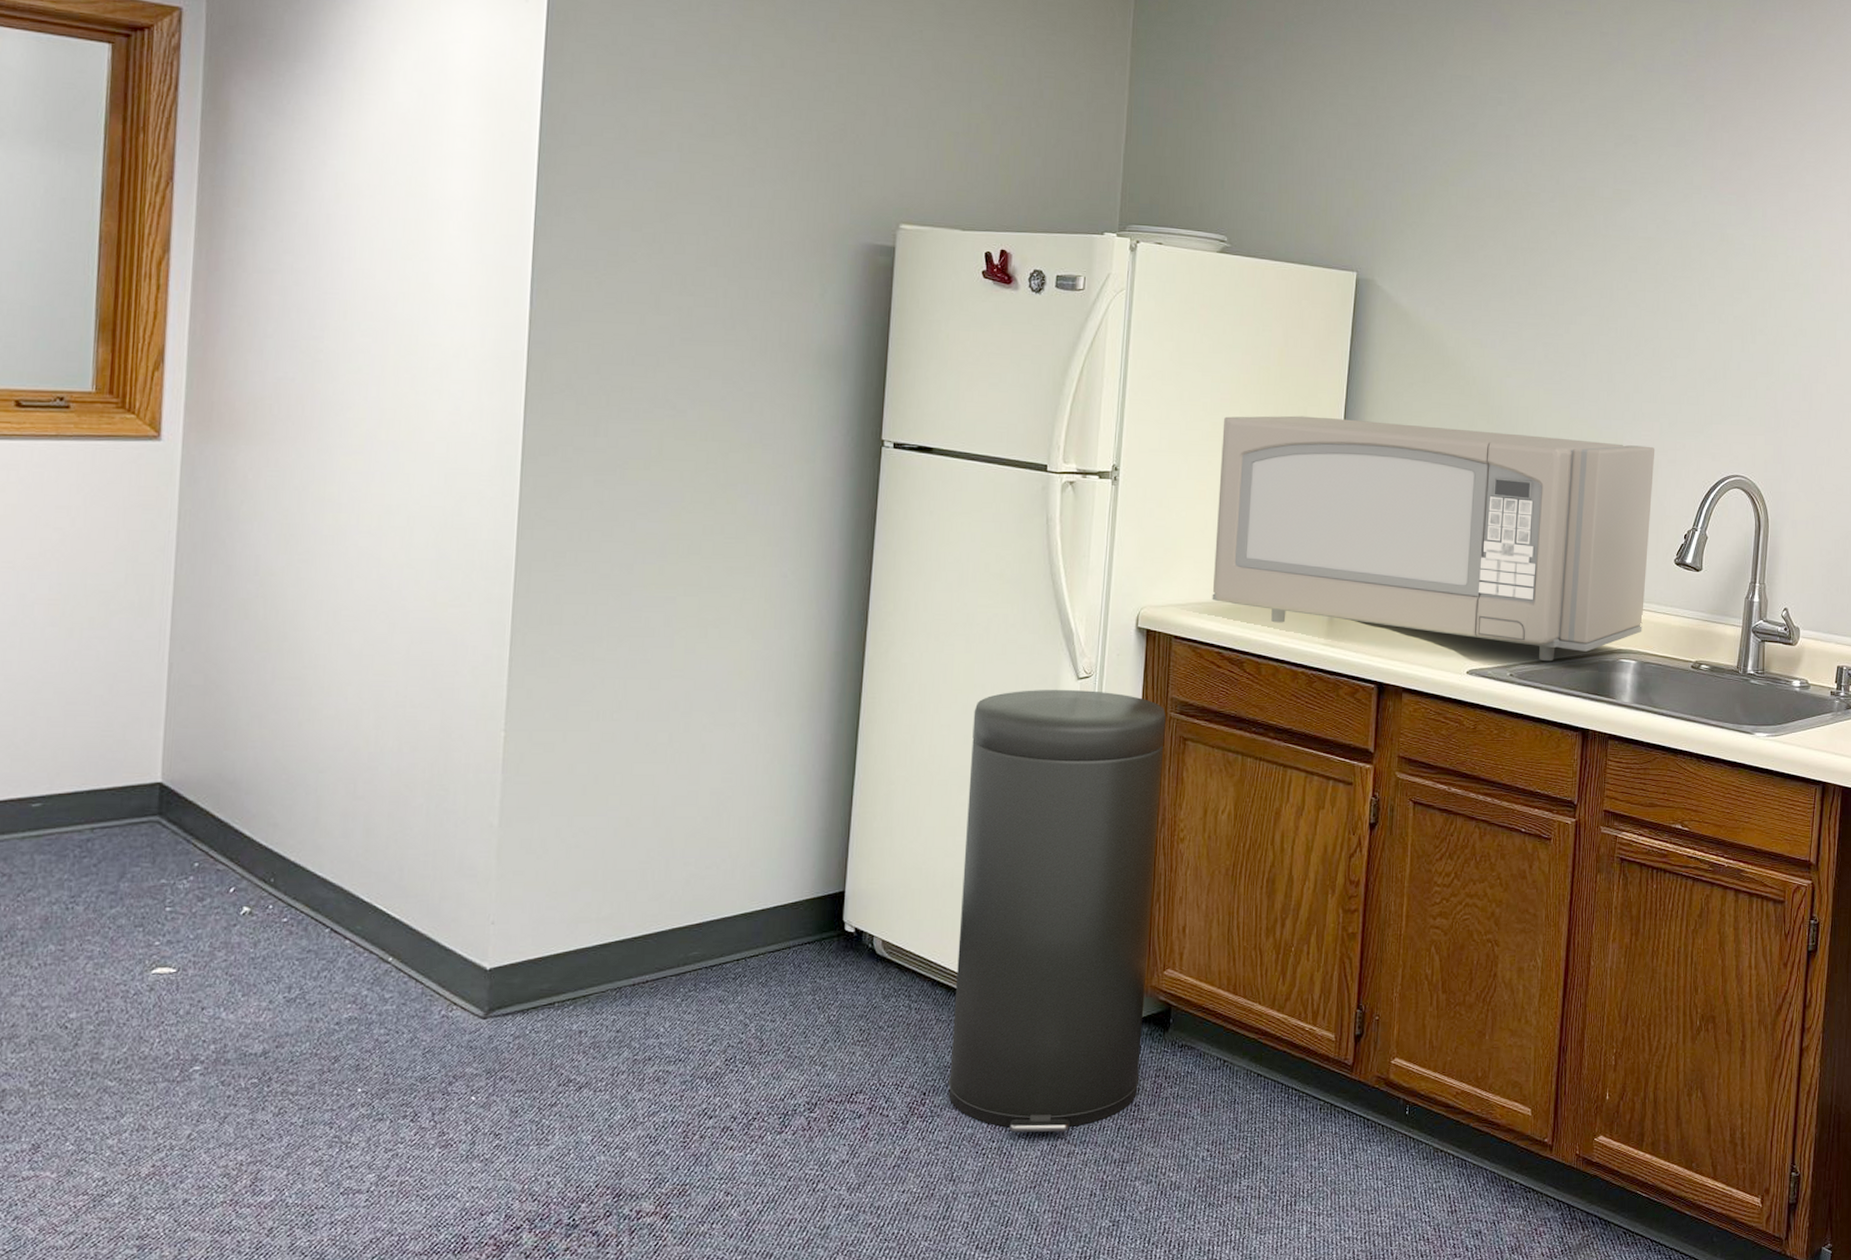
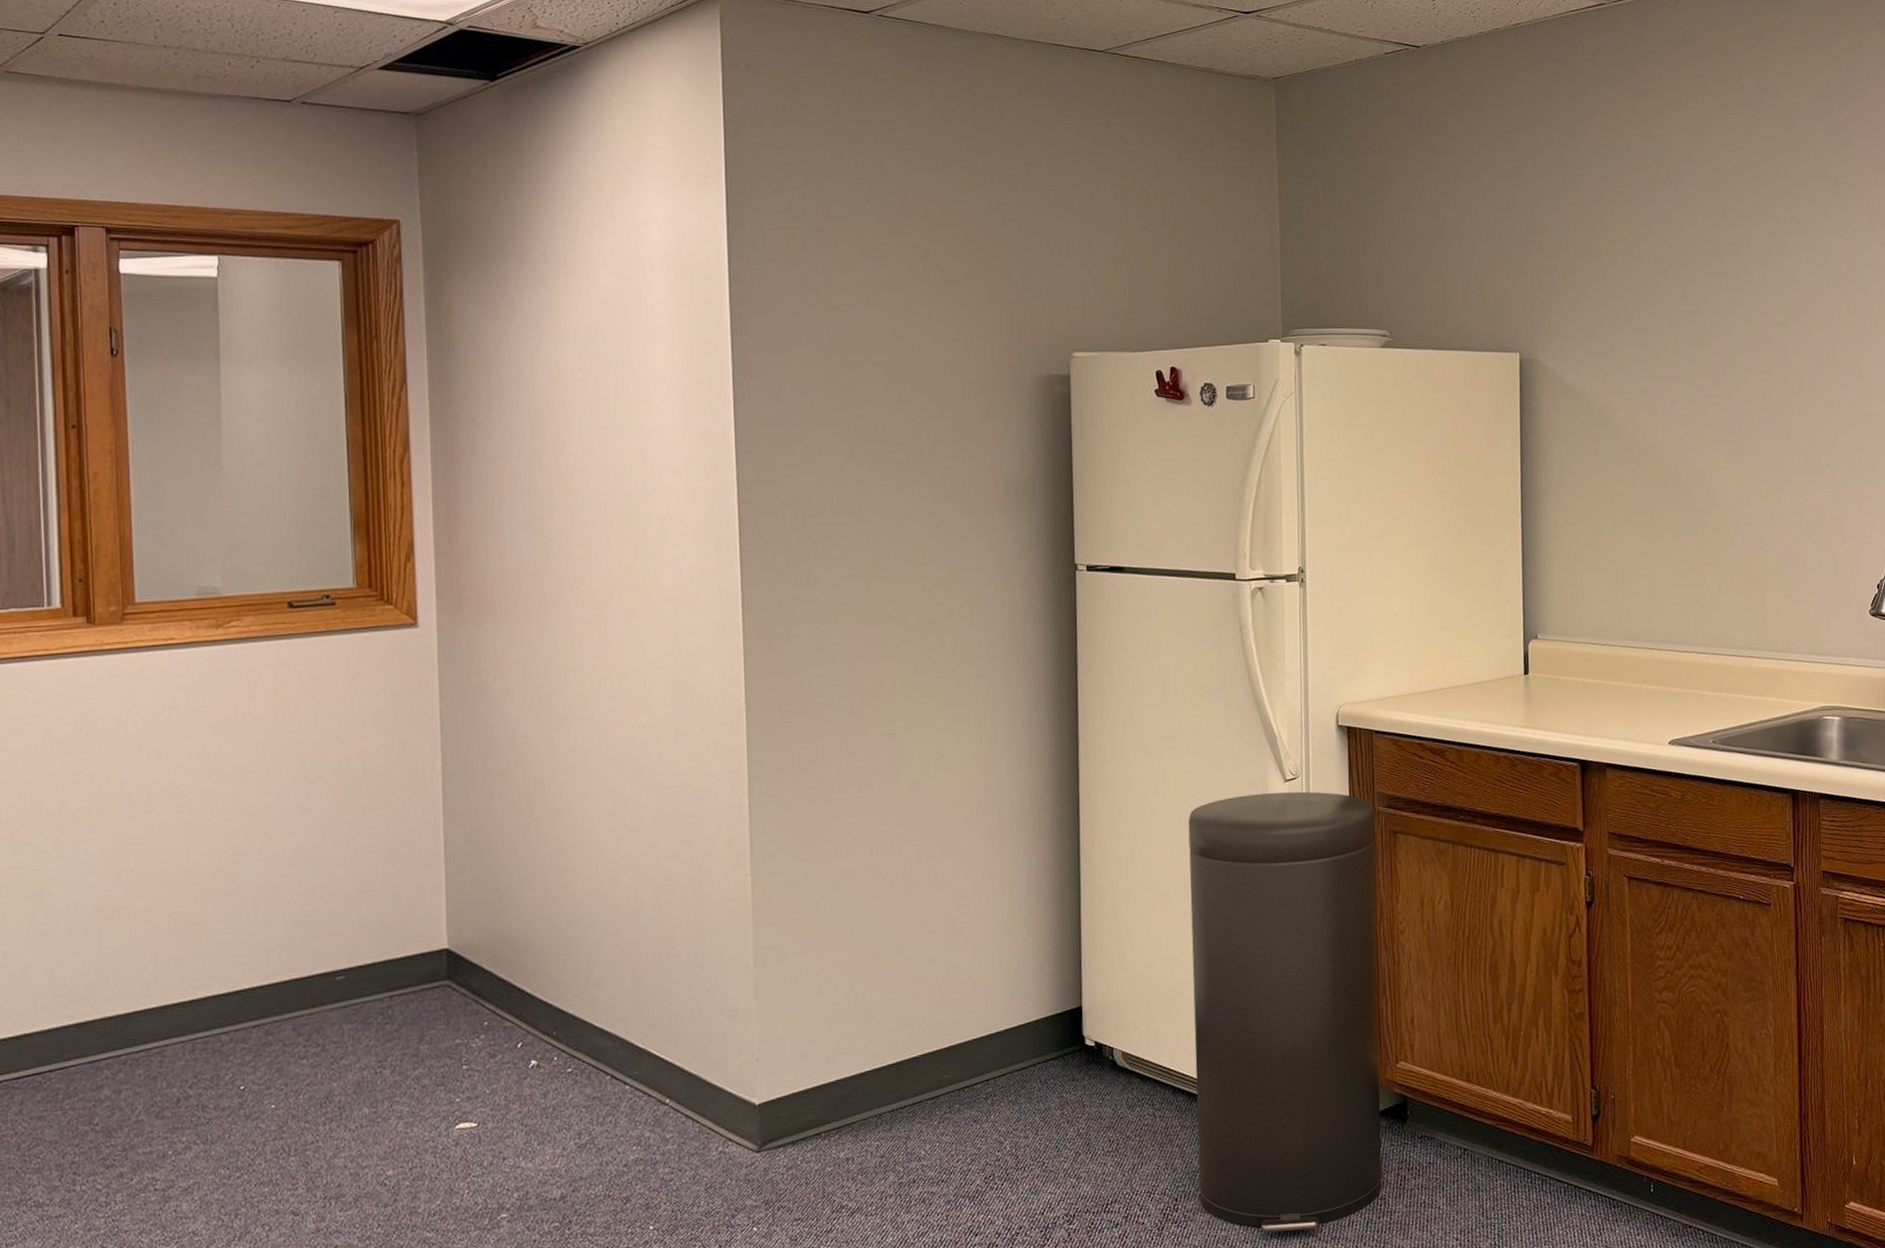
microwave: present [1212,415,1655,662] -> none [1402,498,1843,725]

